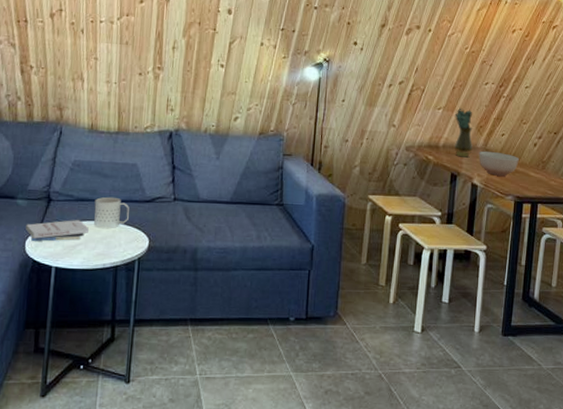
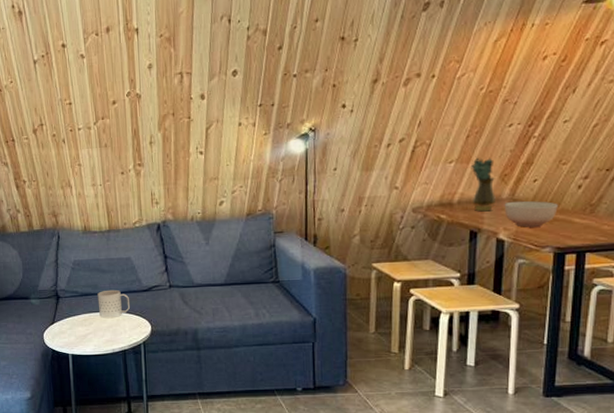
books: present [26,220,89,242] -> none [42,313,96,335]

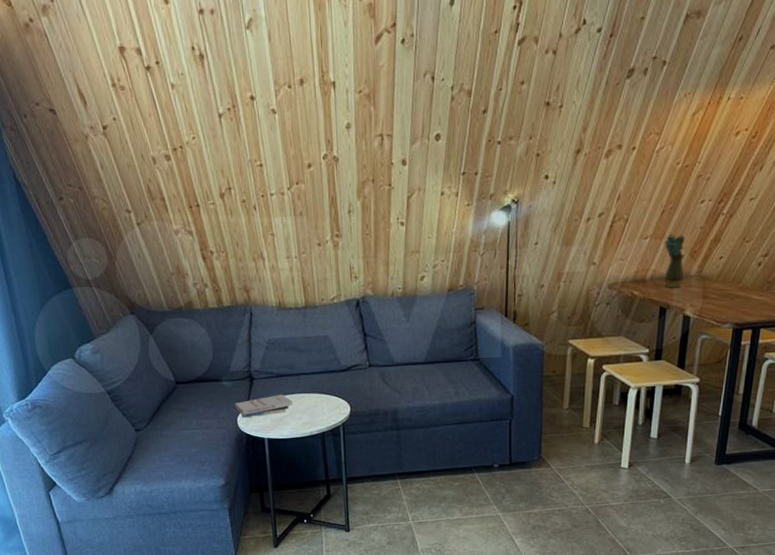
books: none [42,313,96,335] -> present [235,394,292,419]
mug: present [97,289,131,319] -> none [294,369,329,401]
bowl: present [504,200,558,227] -> none [692,277,739,304]

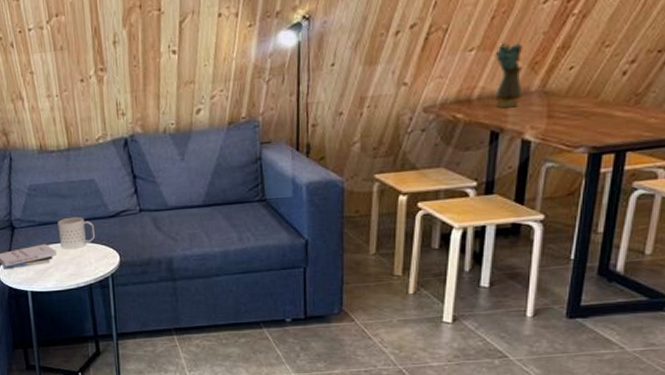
mug: none [294,369,329,401] -> present [57,216,96,250]

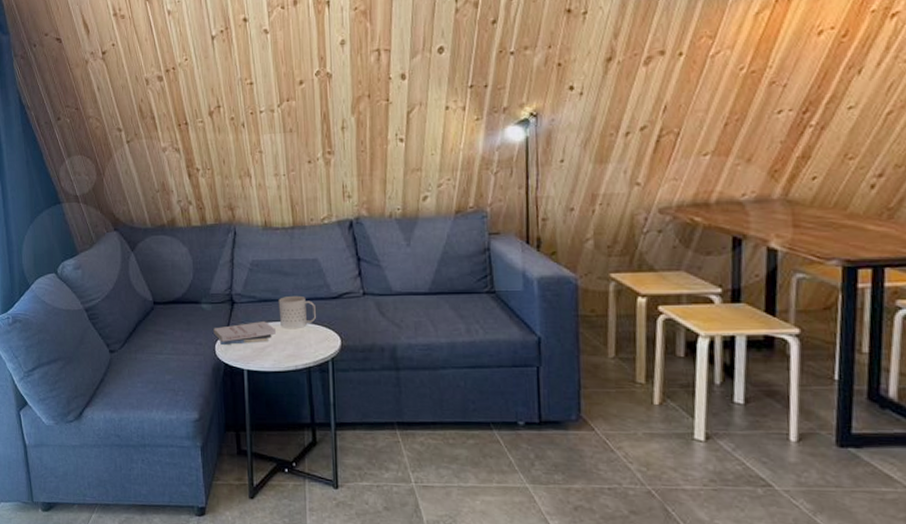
vase: present [495,41,524,109] -> none [731,148,764,215]

